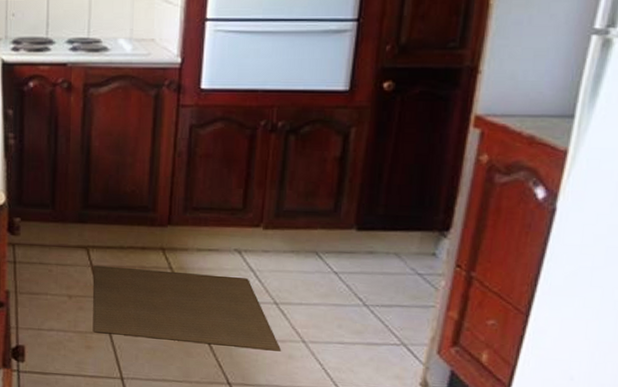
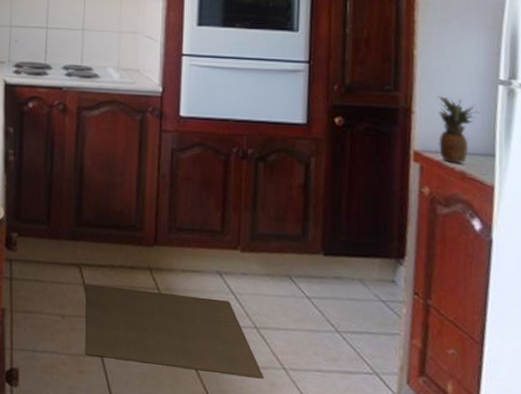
fruit: none [506,52,563,127] -> present [436,96,480,164]

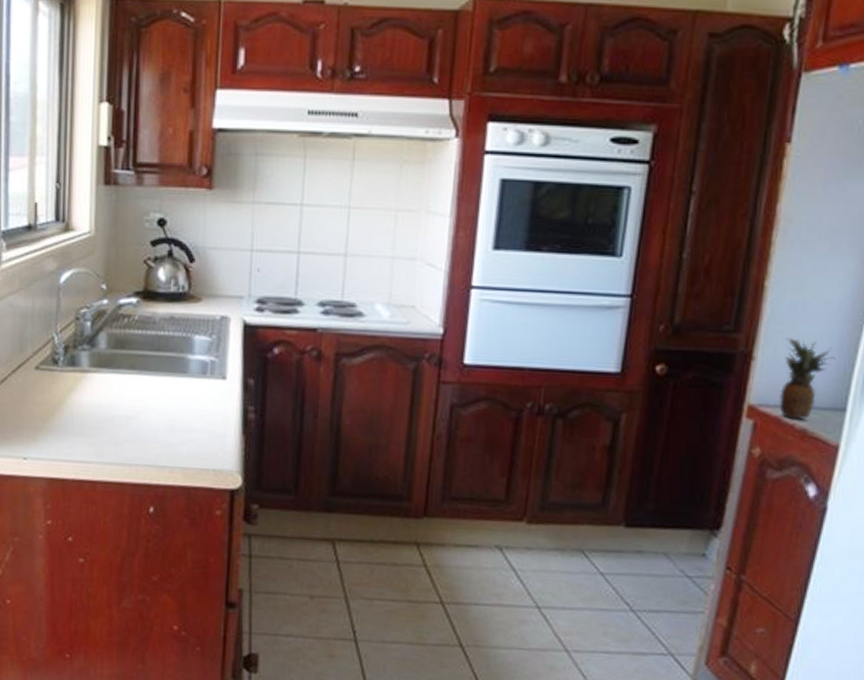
doormat: present [85,284,263,379] -> none [336,561,542,662]

